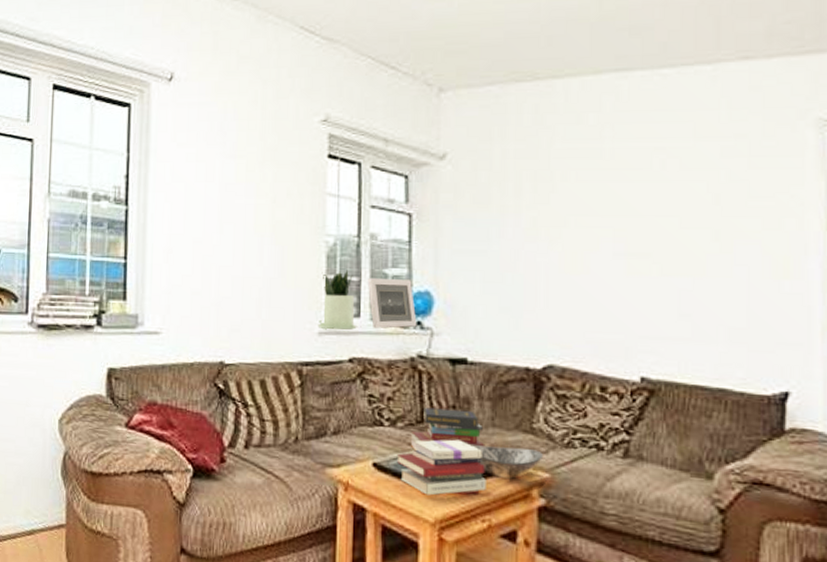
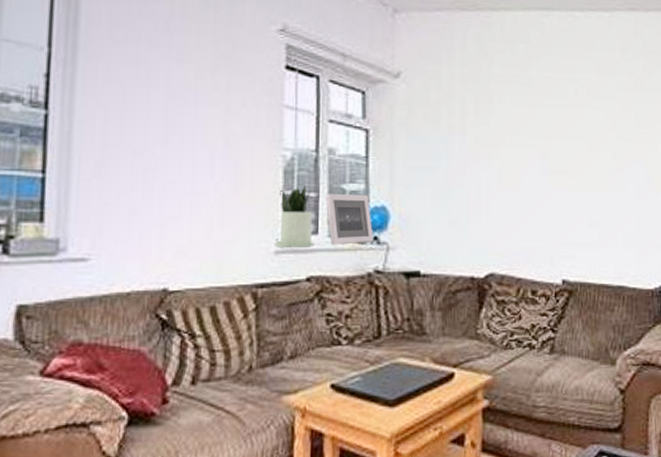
books: present [396,439,486,496] -> none [354,351,438,411]
books: present [410,407,485,452] -> none [367,322,437,368]
decorative bowl: present [469,445,544,479] -> none [422,354,487,385]

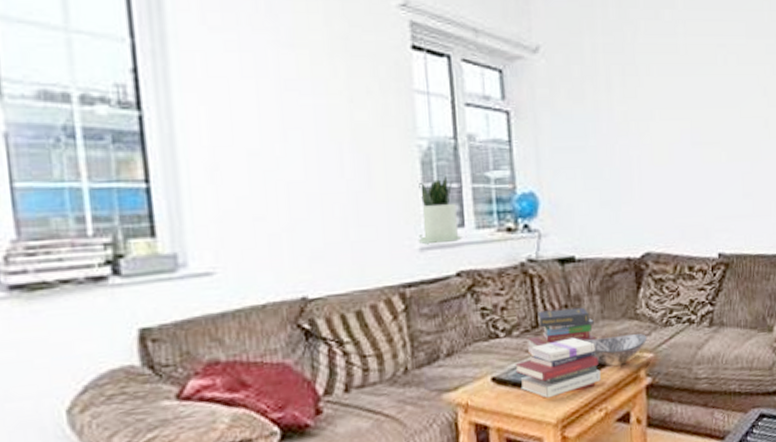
picture frame: present [325,193,374,245] -> none [468,182,524,237]
books: none [354,351,438,411] -> present [515,337,601,398]
books: none [367,322,437,368] -> present [526,307,597,358]
decorative bowl: none [422,354,487,385] -> present [582,334,648,367]

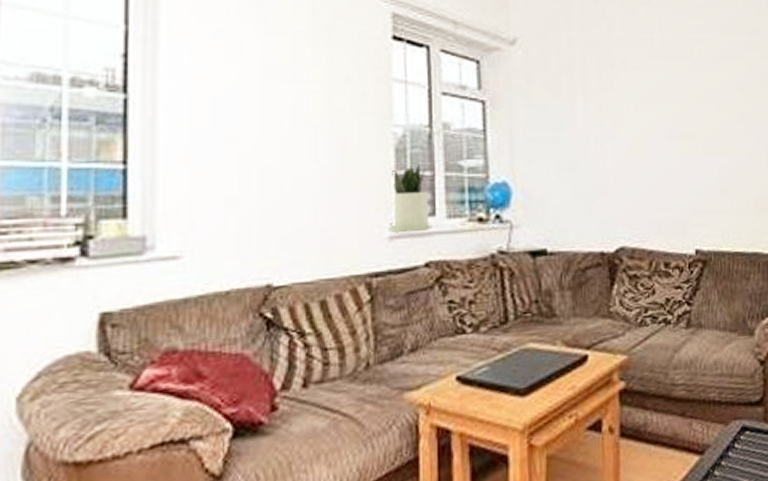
books: present [515,337,601,398] -> none [481,335,571,401]
books: present [526,307,597,358] -> none [494,303,569,356]
decorative bowl: present [582,334,648,367] -> none [553,333,621,368]

